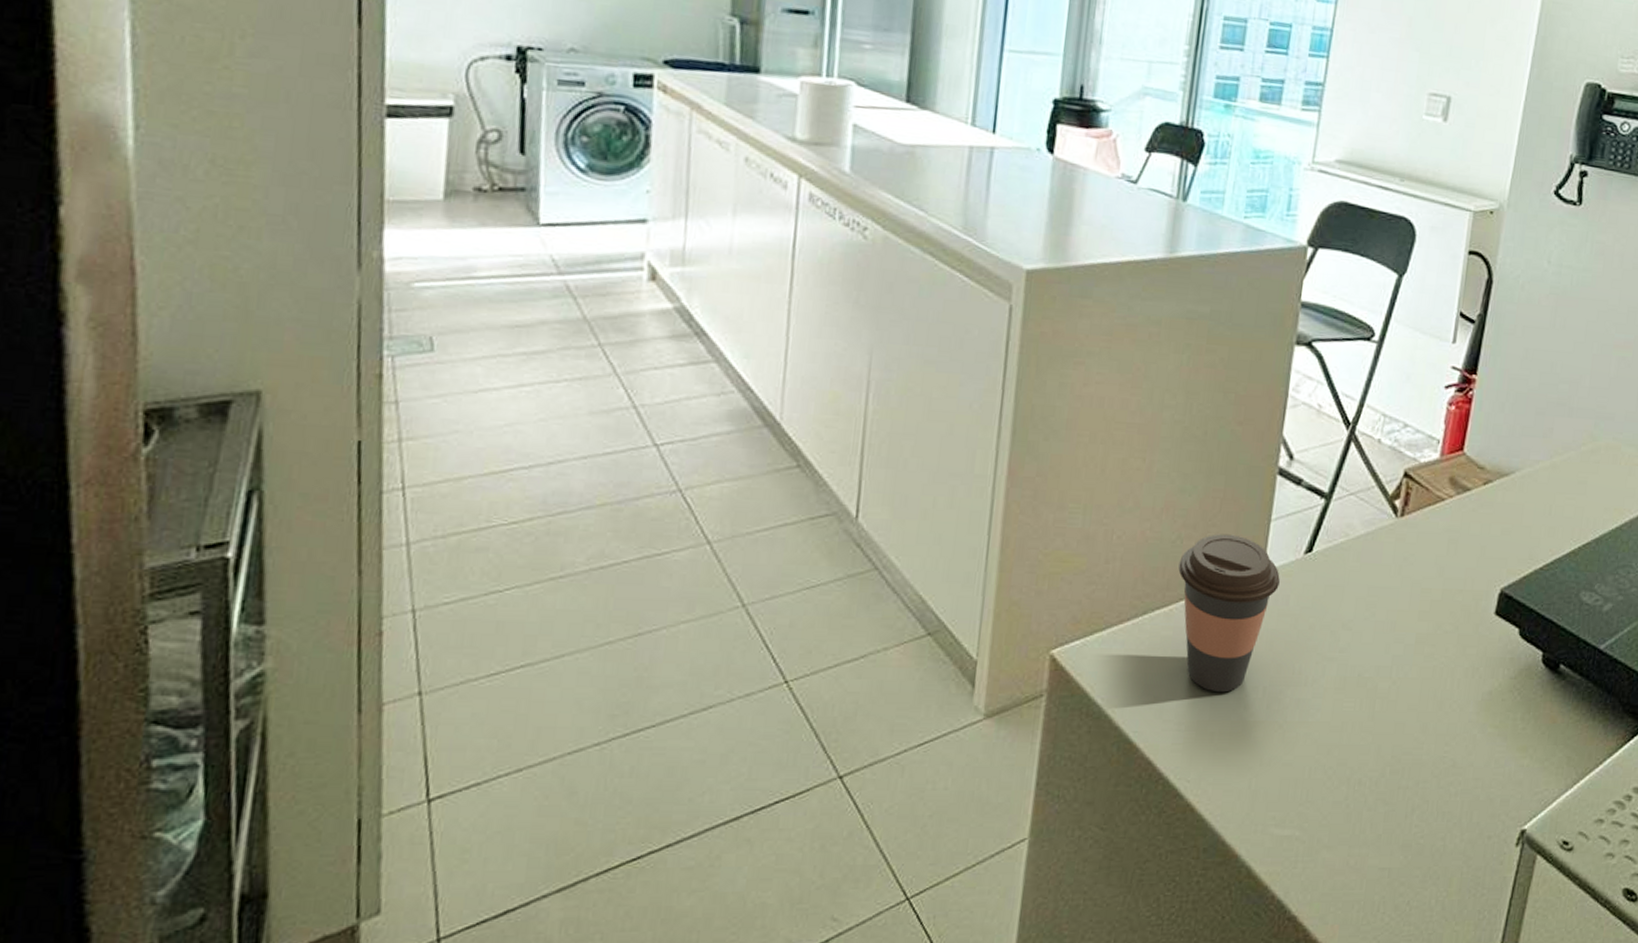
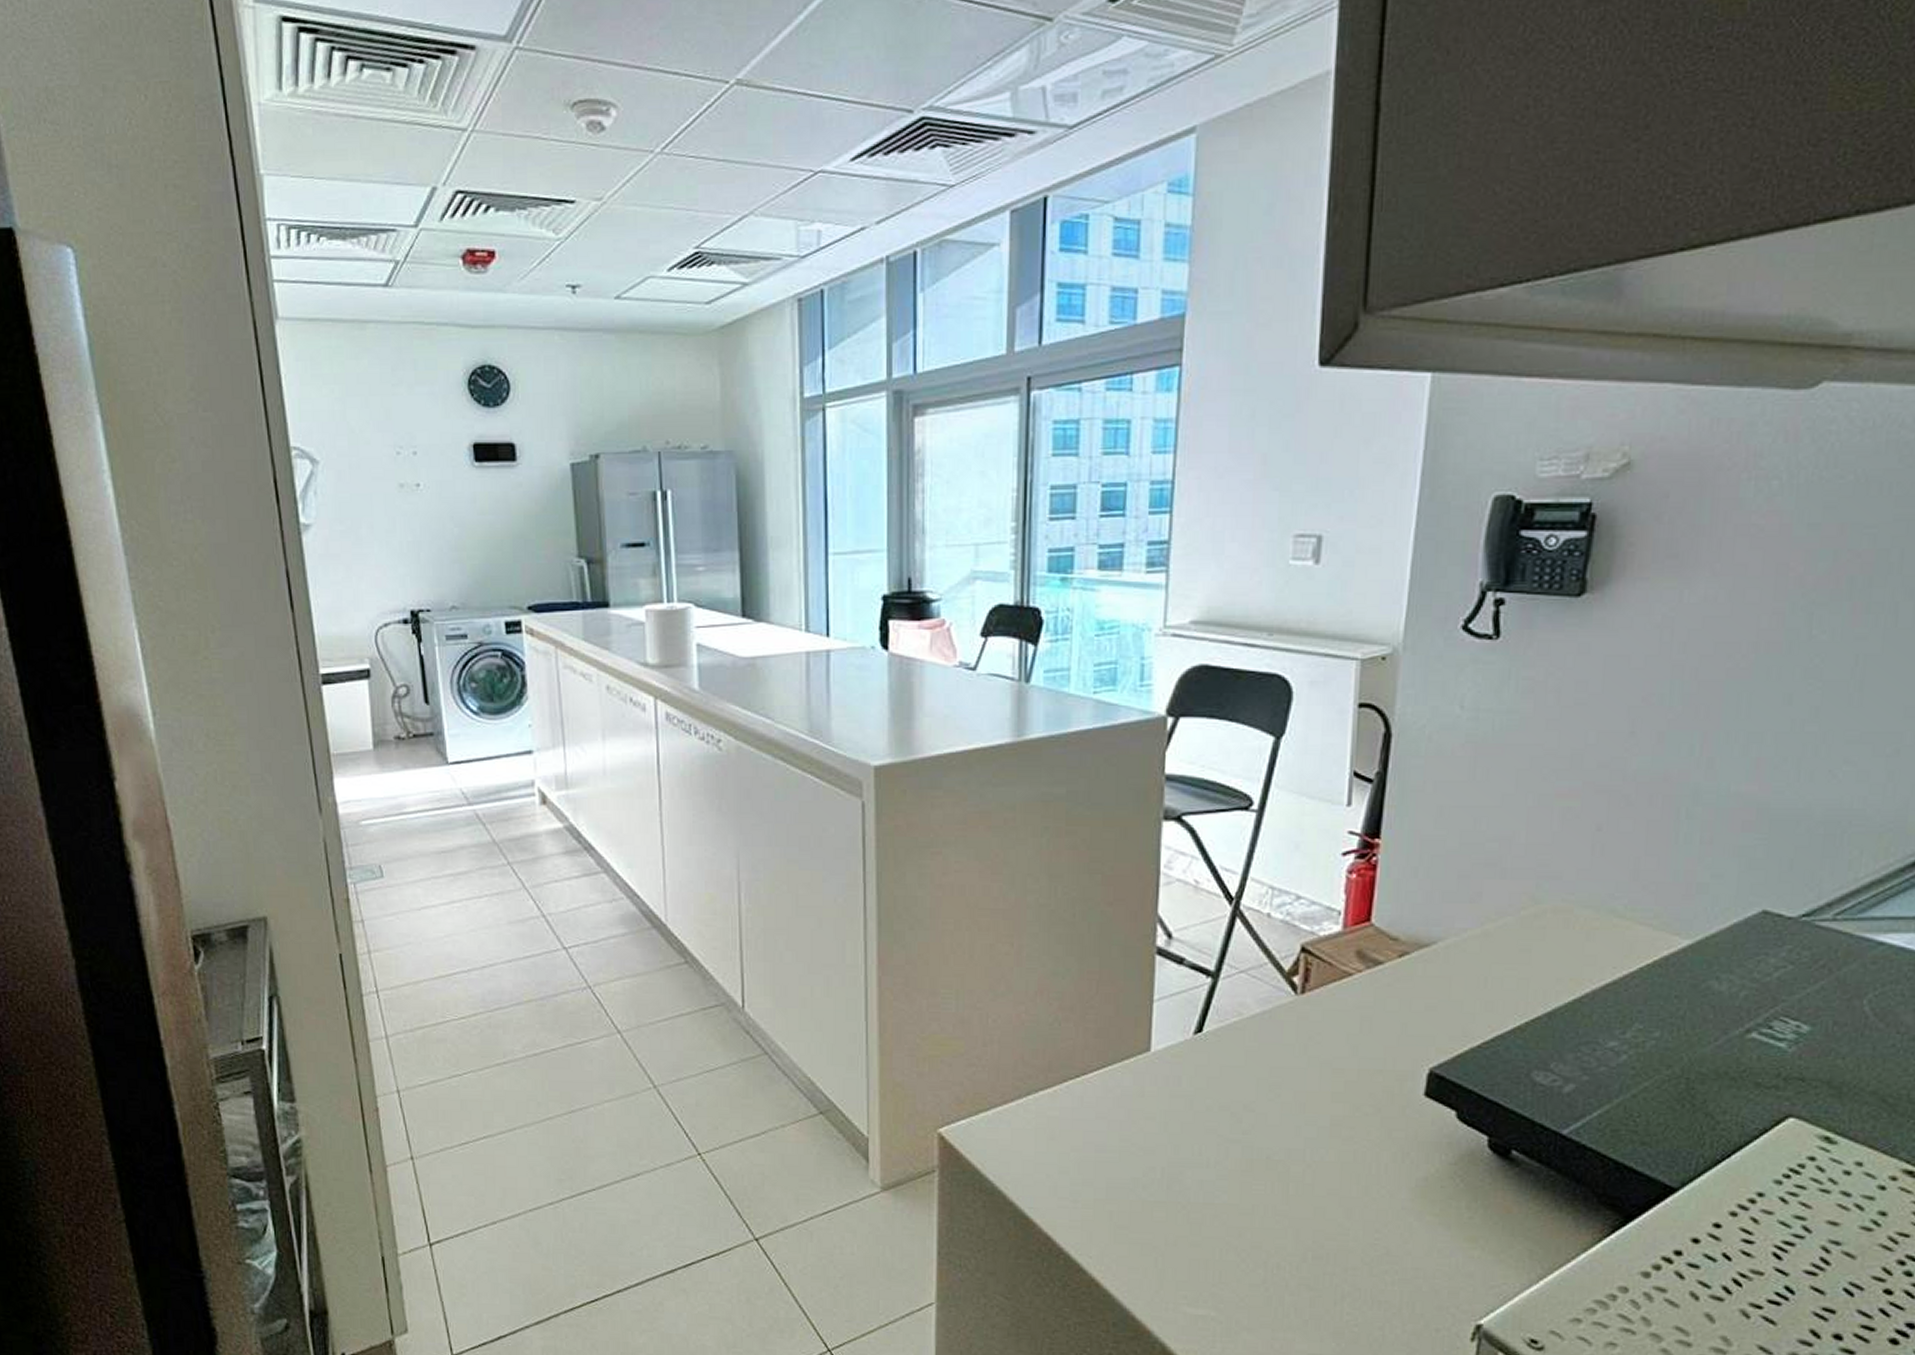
coffee cup: present [1178,534,1280,693] -> none [1059,1015,1169,1173]

